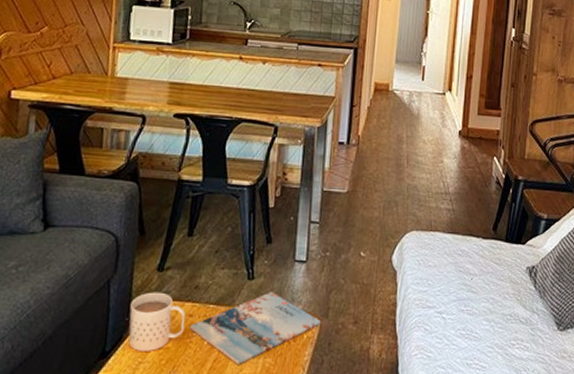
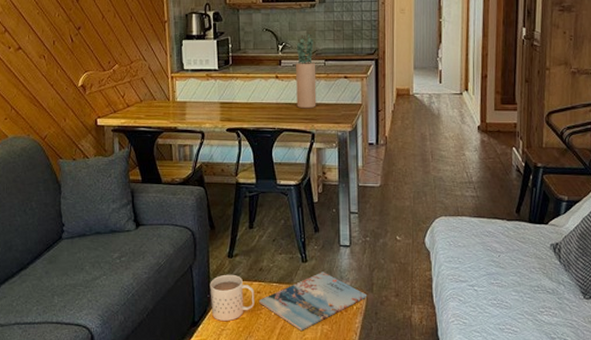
vase: none [260,10,288,98] -> present [295,31,317,109]

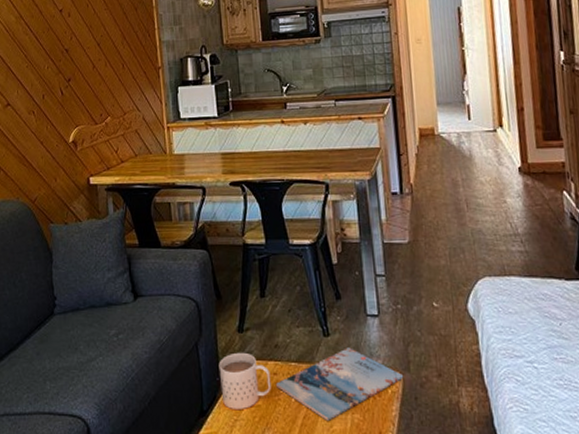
vase: present [295,31,317,109] -> none [302,69,329,157]

